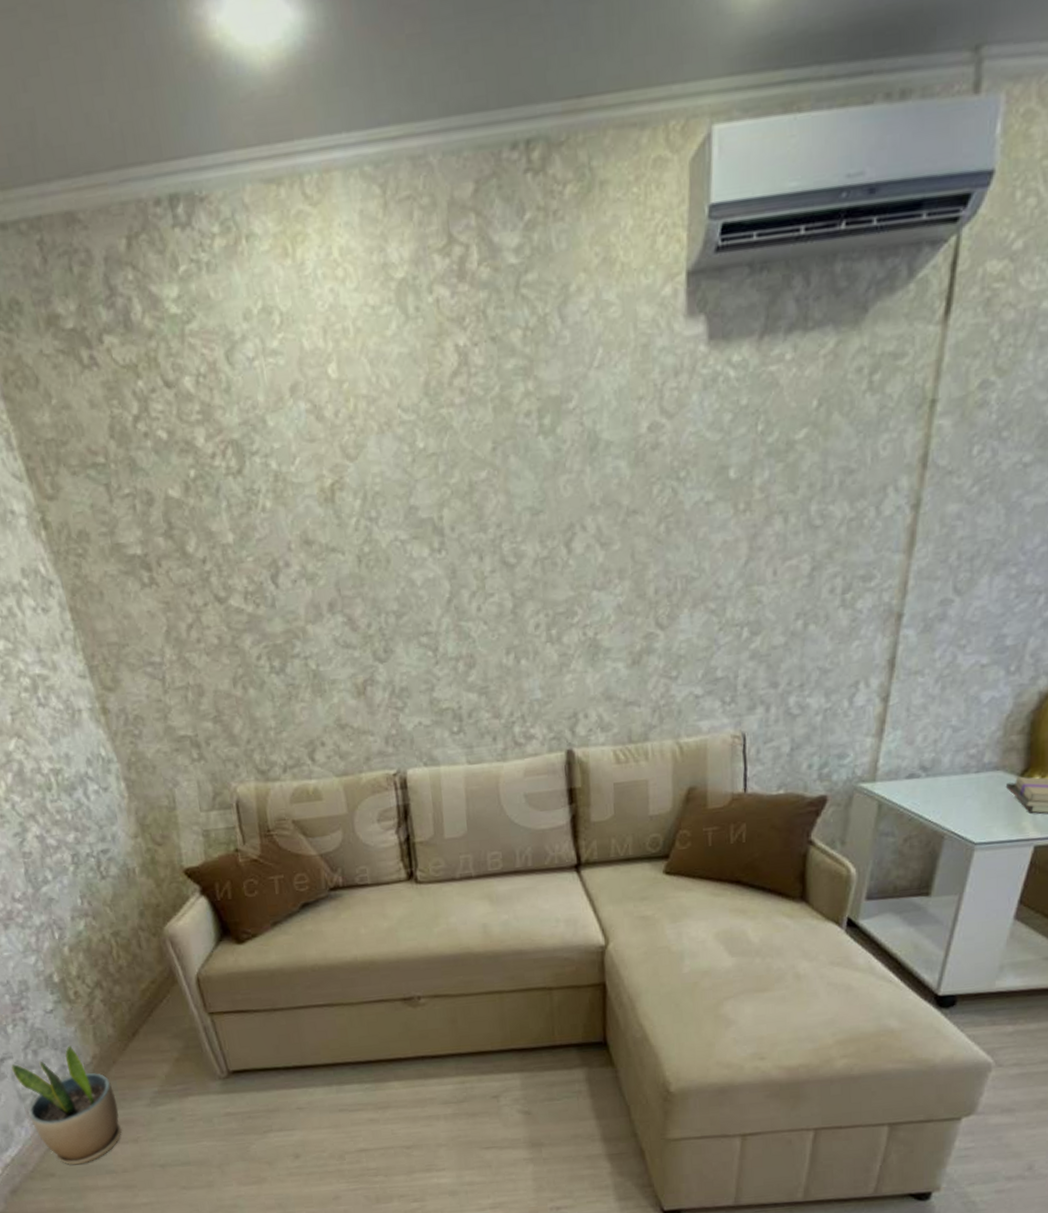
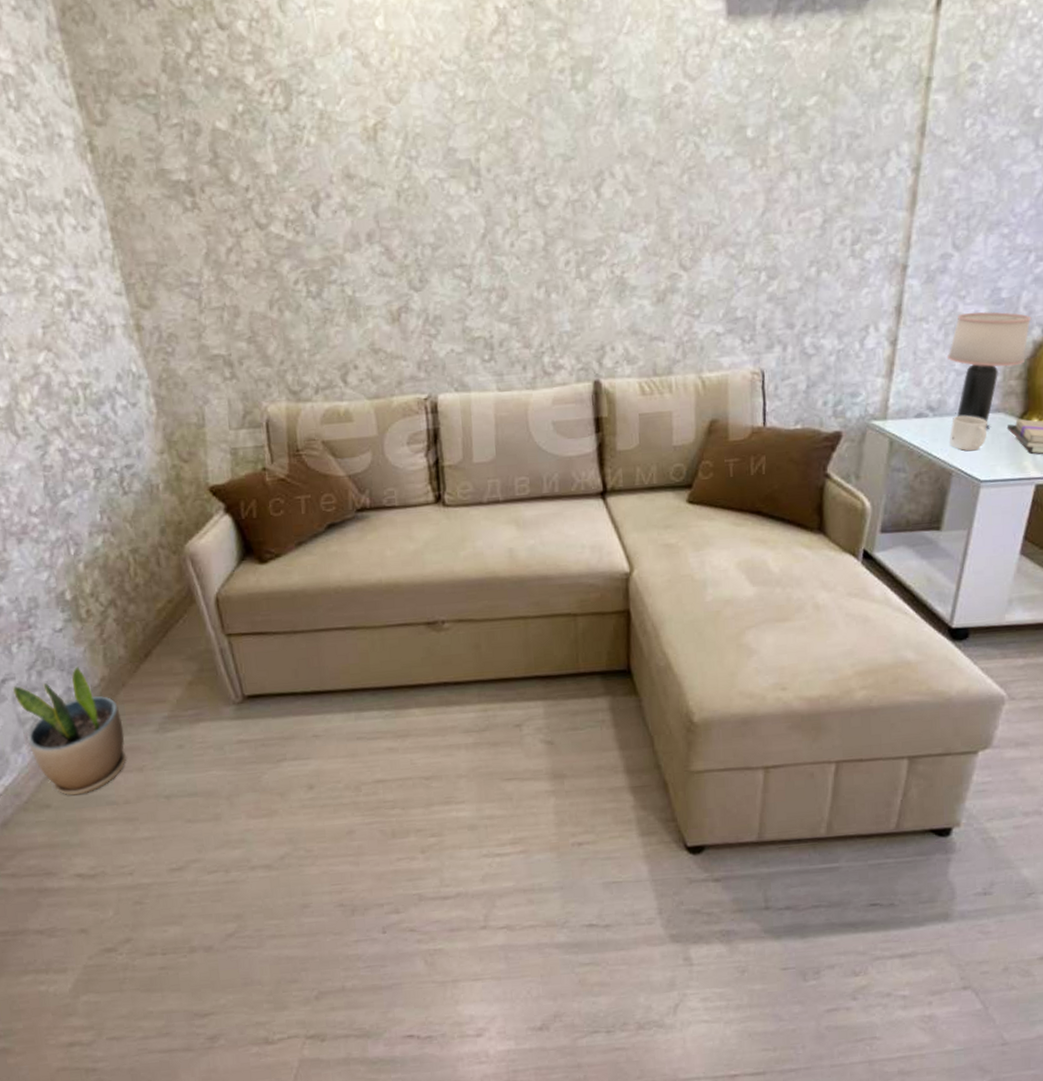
table lamp: none [942,661,1039,789] -> present [946,312,1032,429]
mug: none [942,774,986,813] -> present [949,415,988,451]

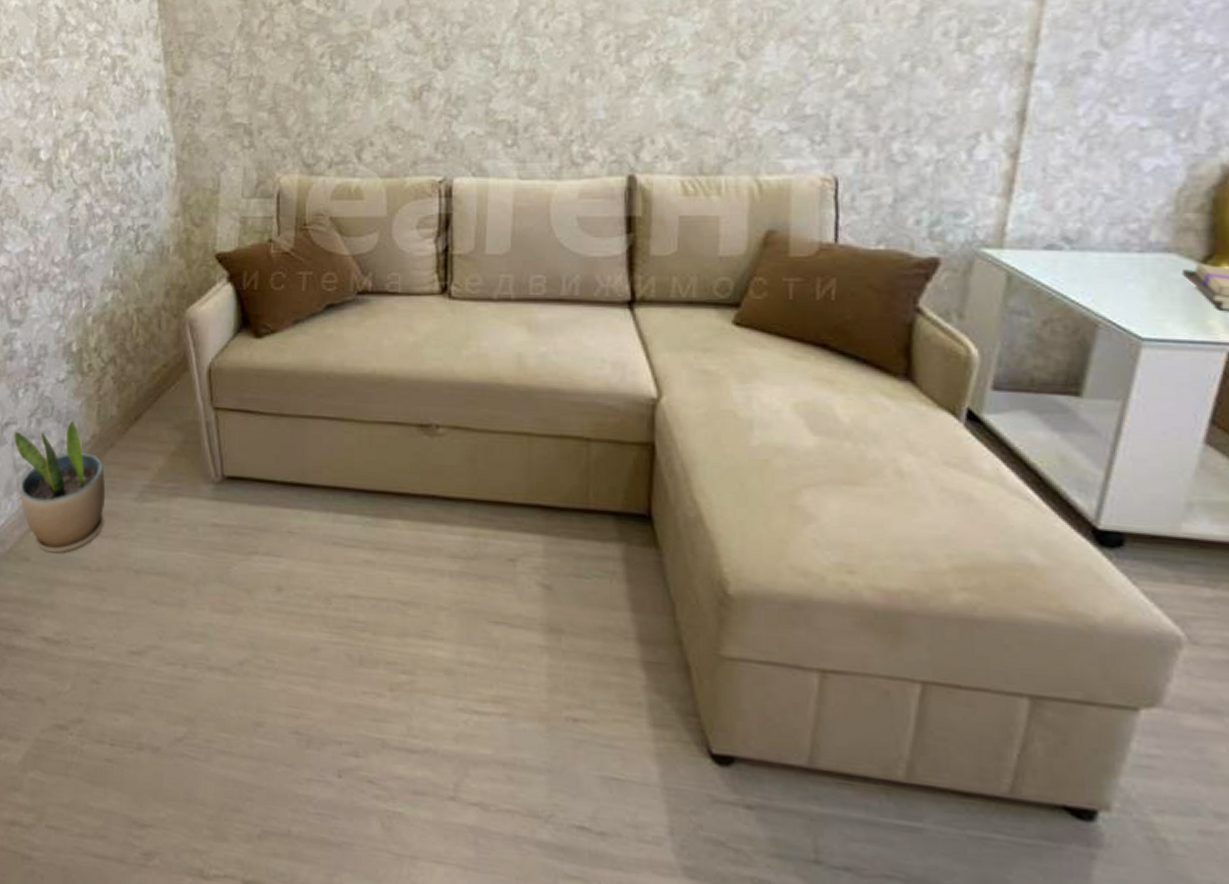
table lamp: present [946,312,1032,429] -> none [1090,124,1219,273]
mug: present [949,415,988,451] -> none [1093,252,1153,299]

